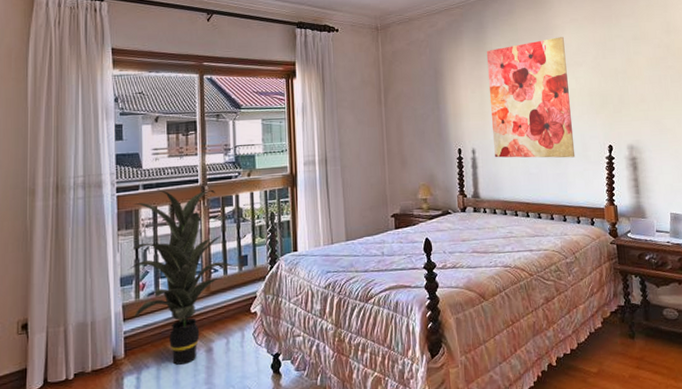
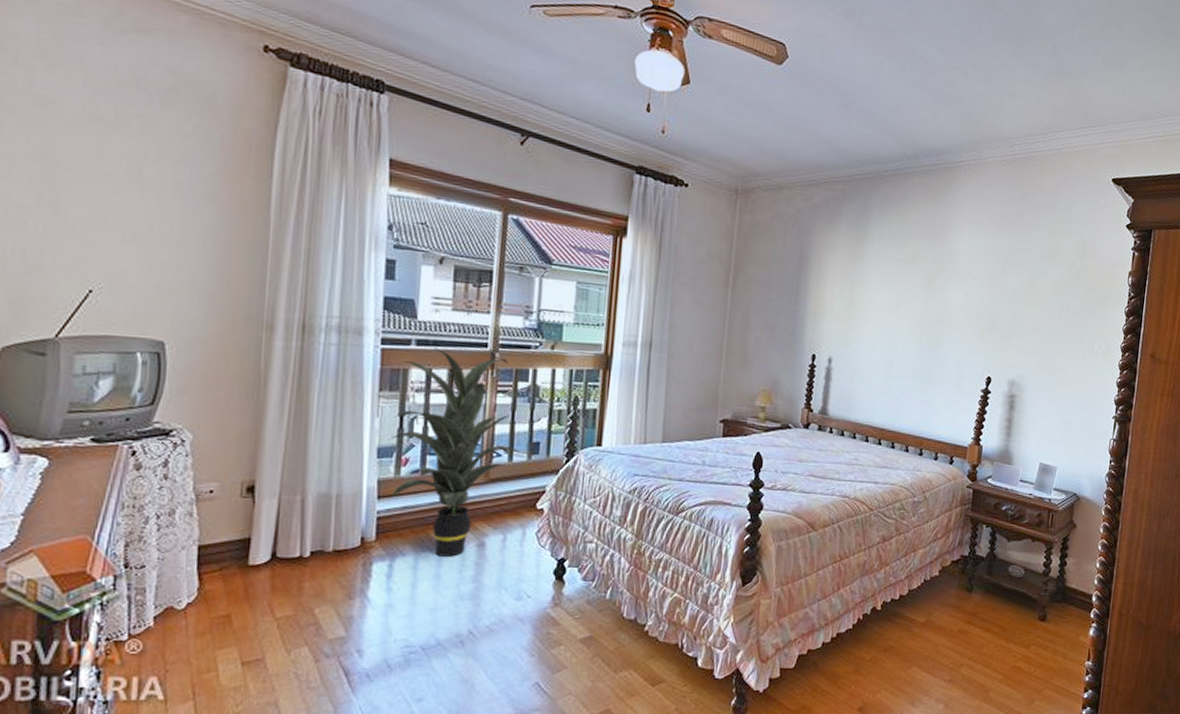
wall art: present [486,37,576,158] -> none [854,239,961,385]

